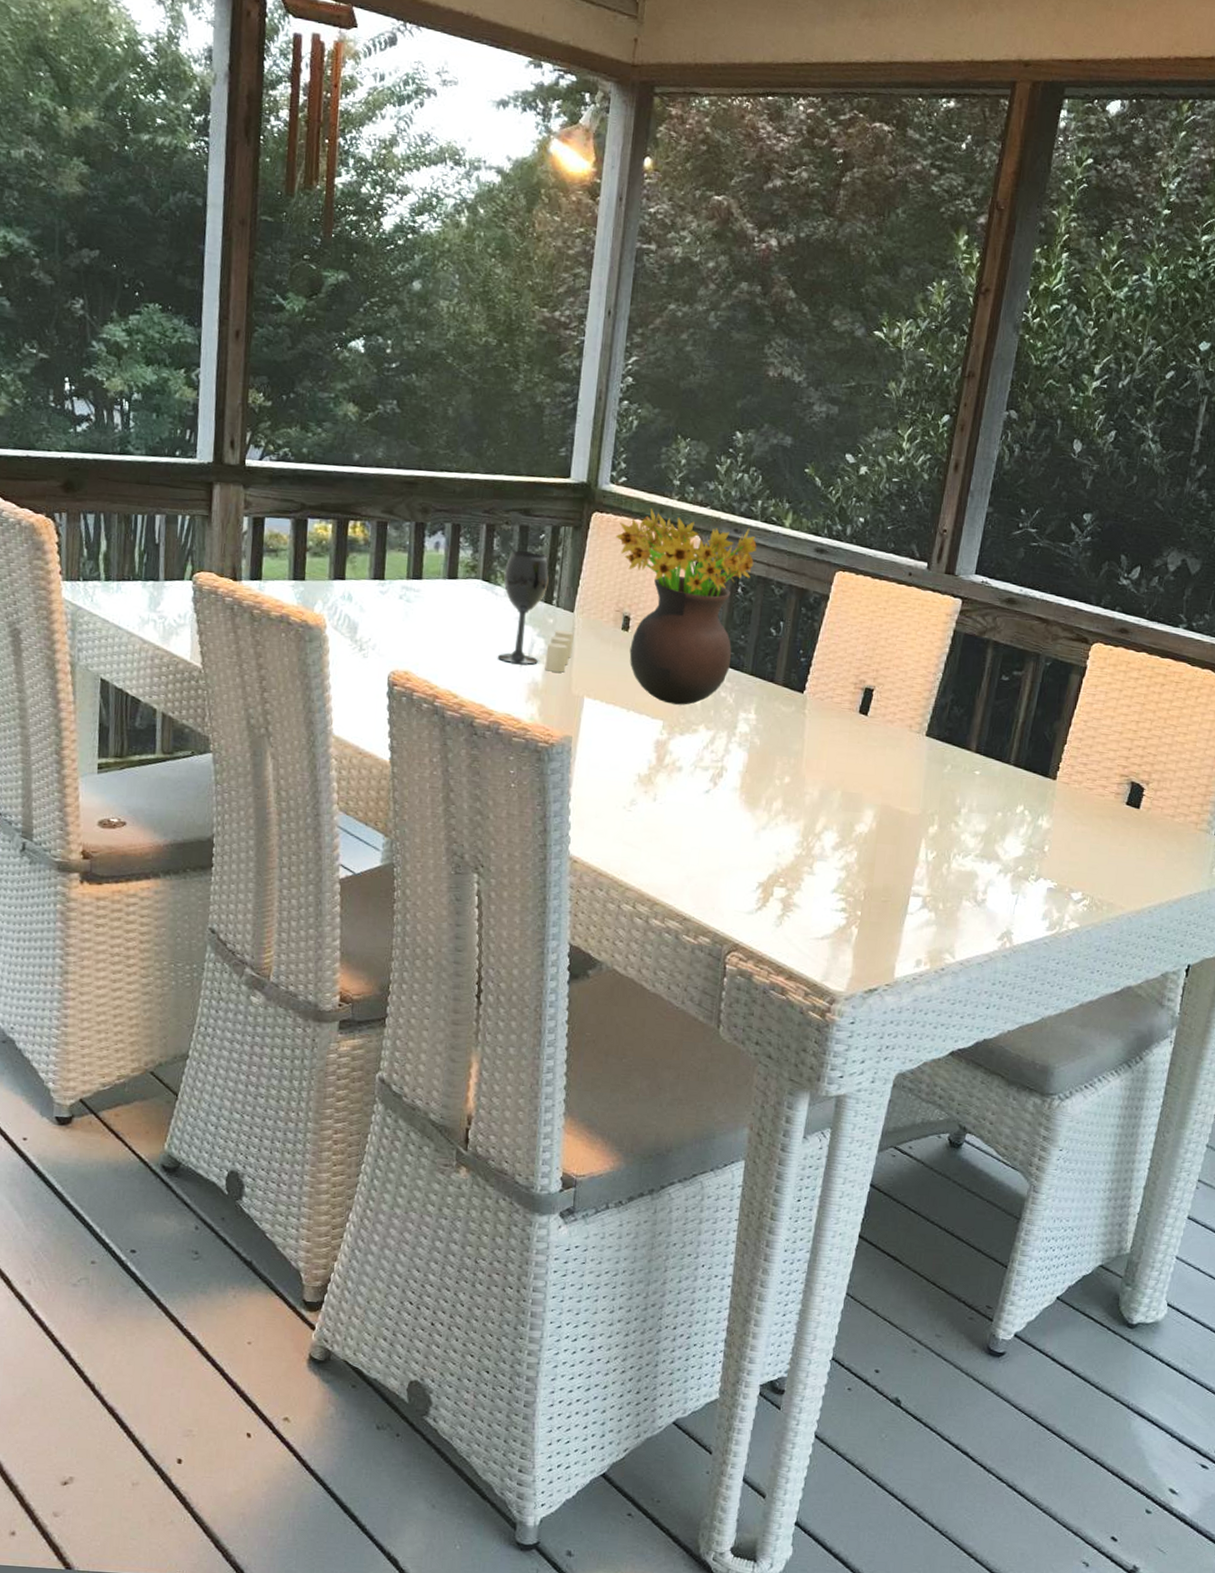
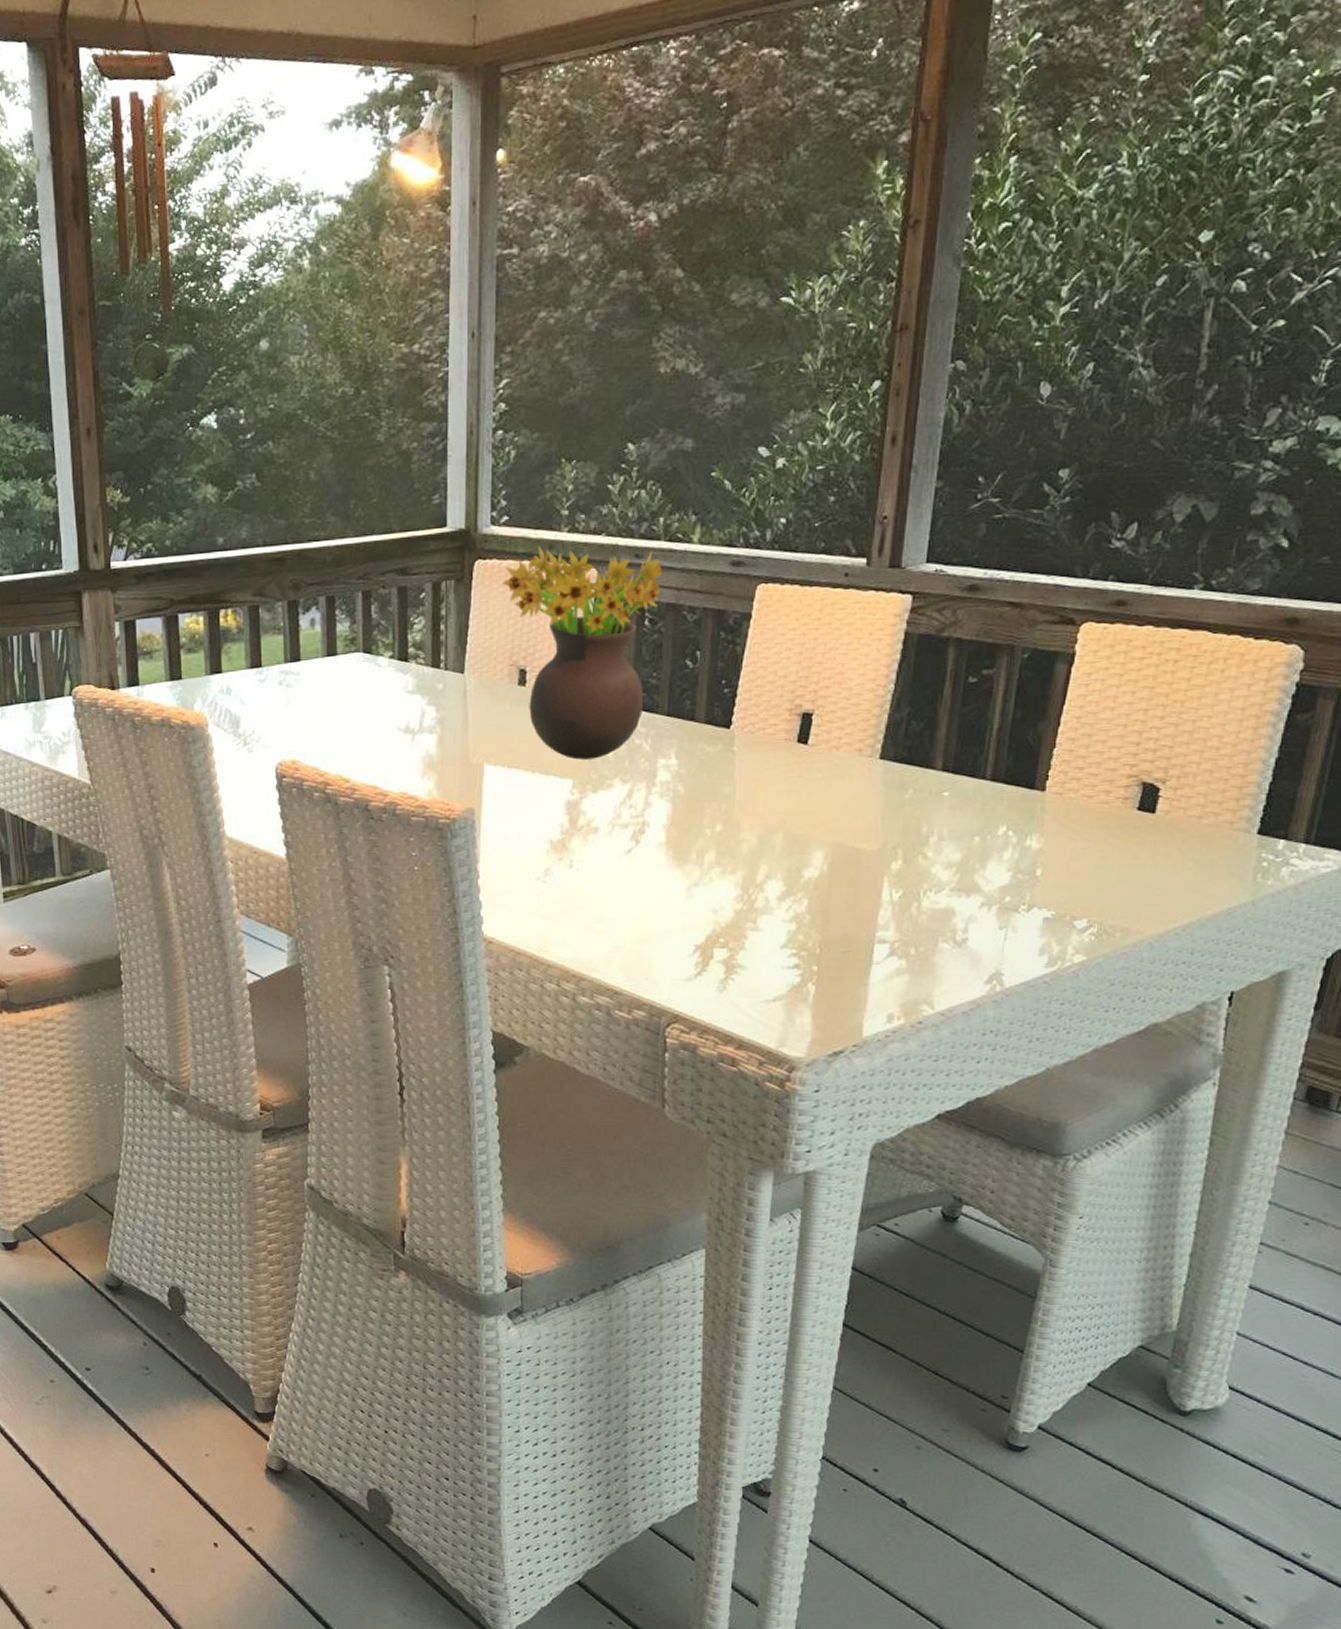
wine glass: present [497,550,549,665] -> none [386,614,434,737]
candle: present [545,630,574,673] -> none [438,694,466,741]

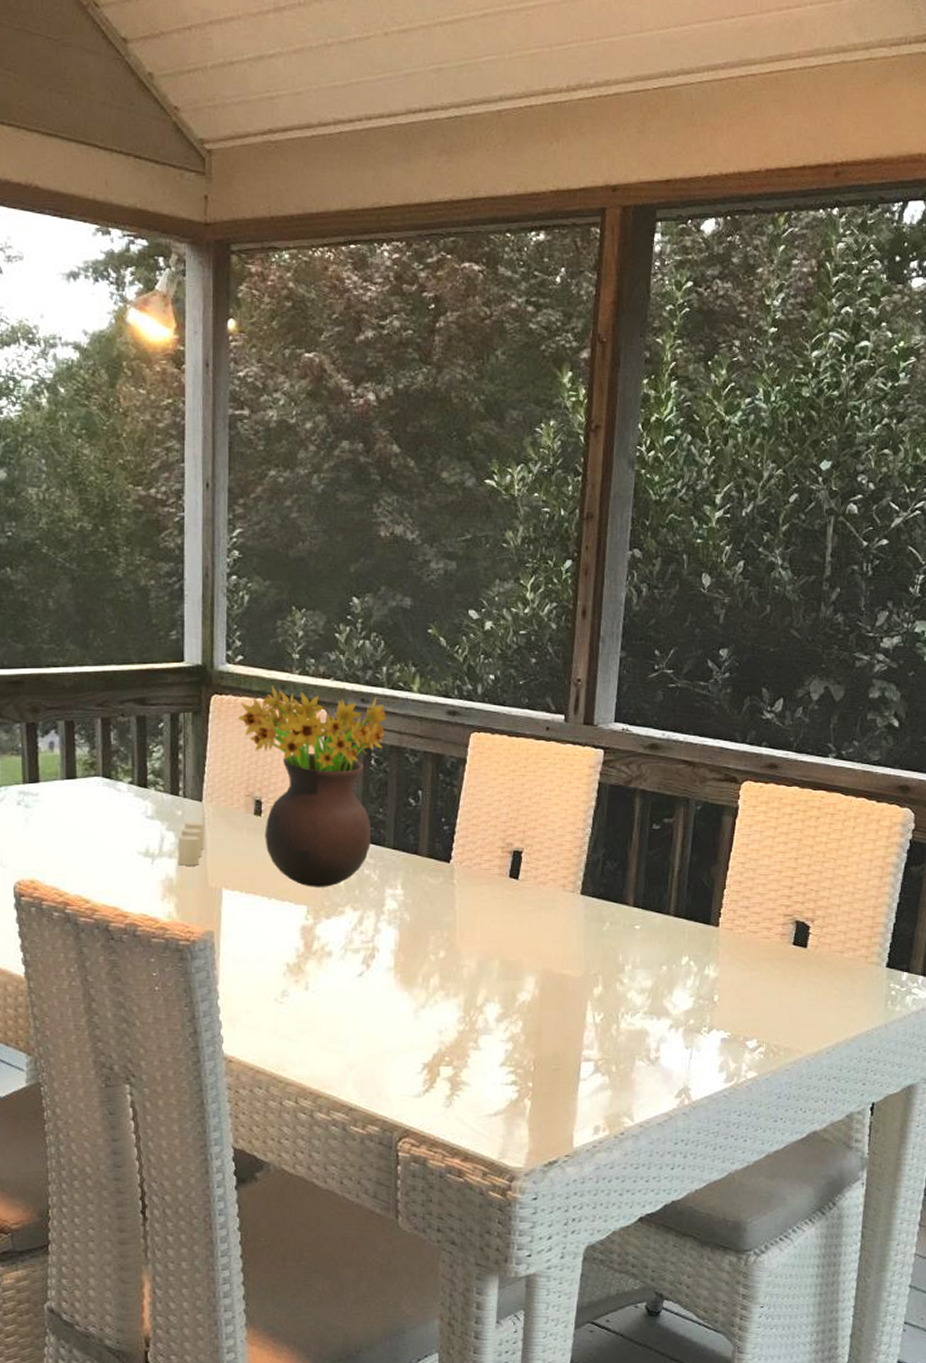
candle: none [438,694,466,741] -> present [177,821,205,866]

